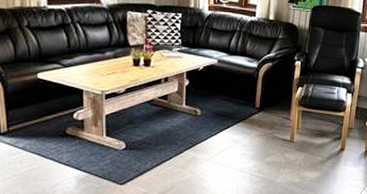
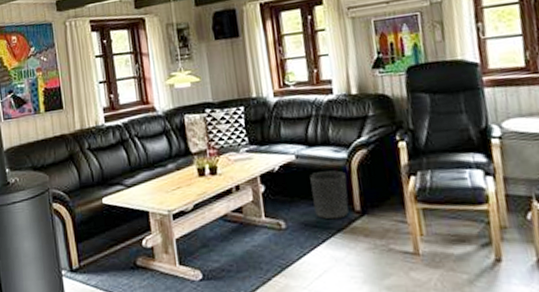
waste bin: none [225,75,254,112] -> present [310,170,349,220]

